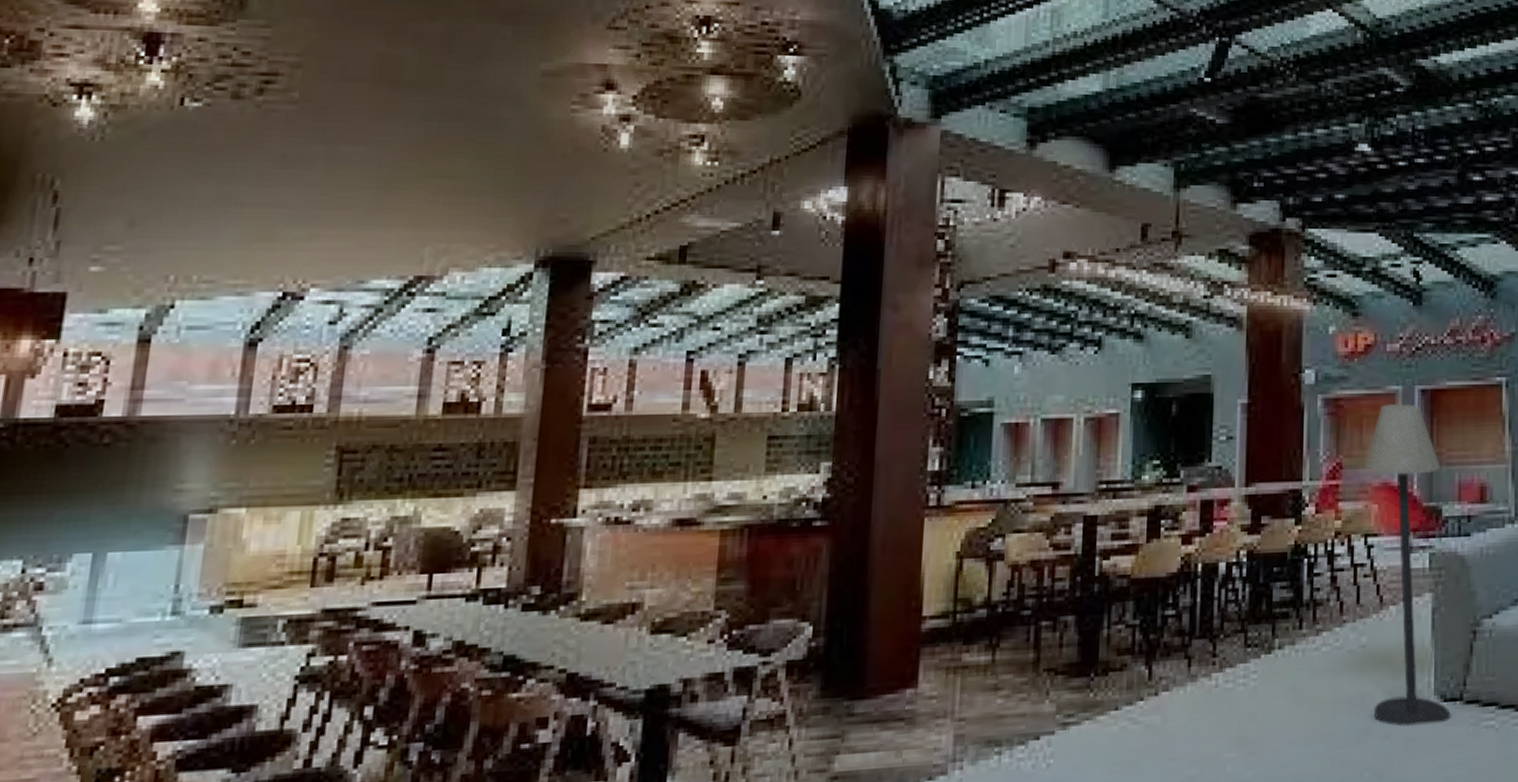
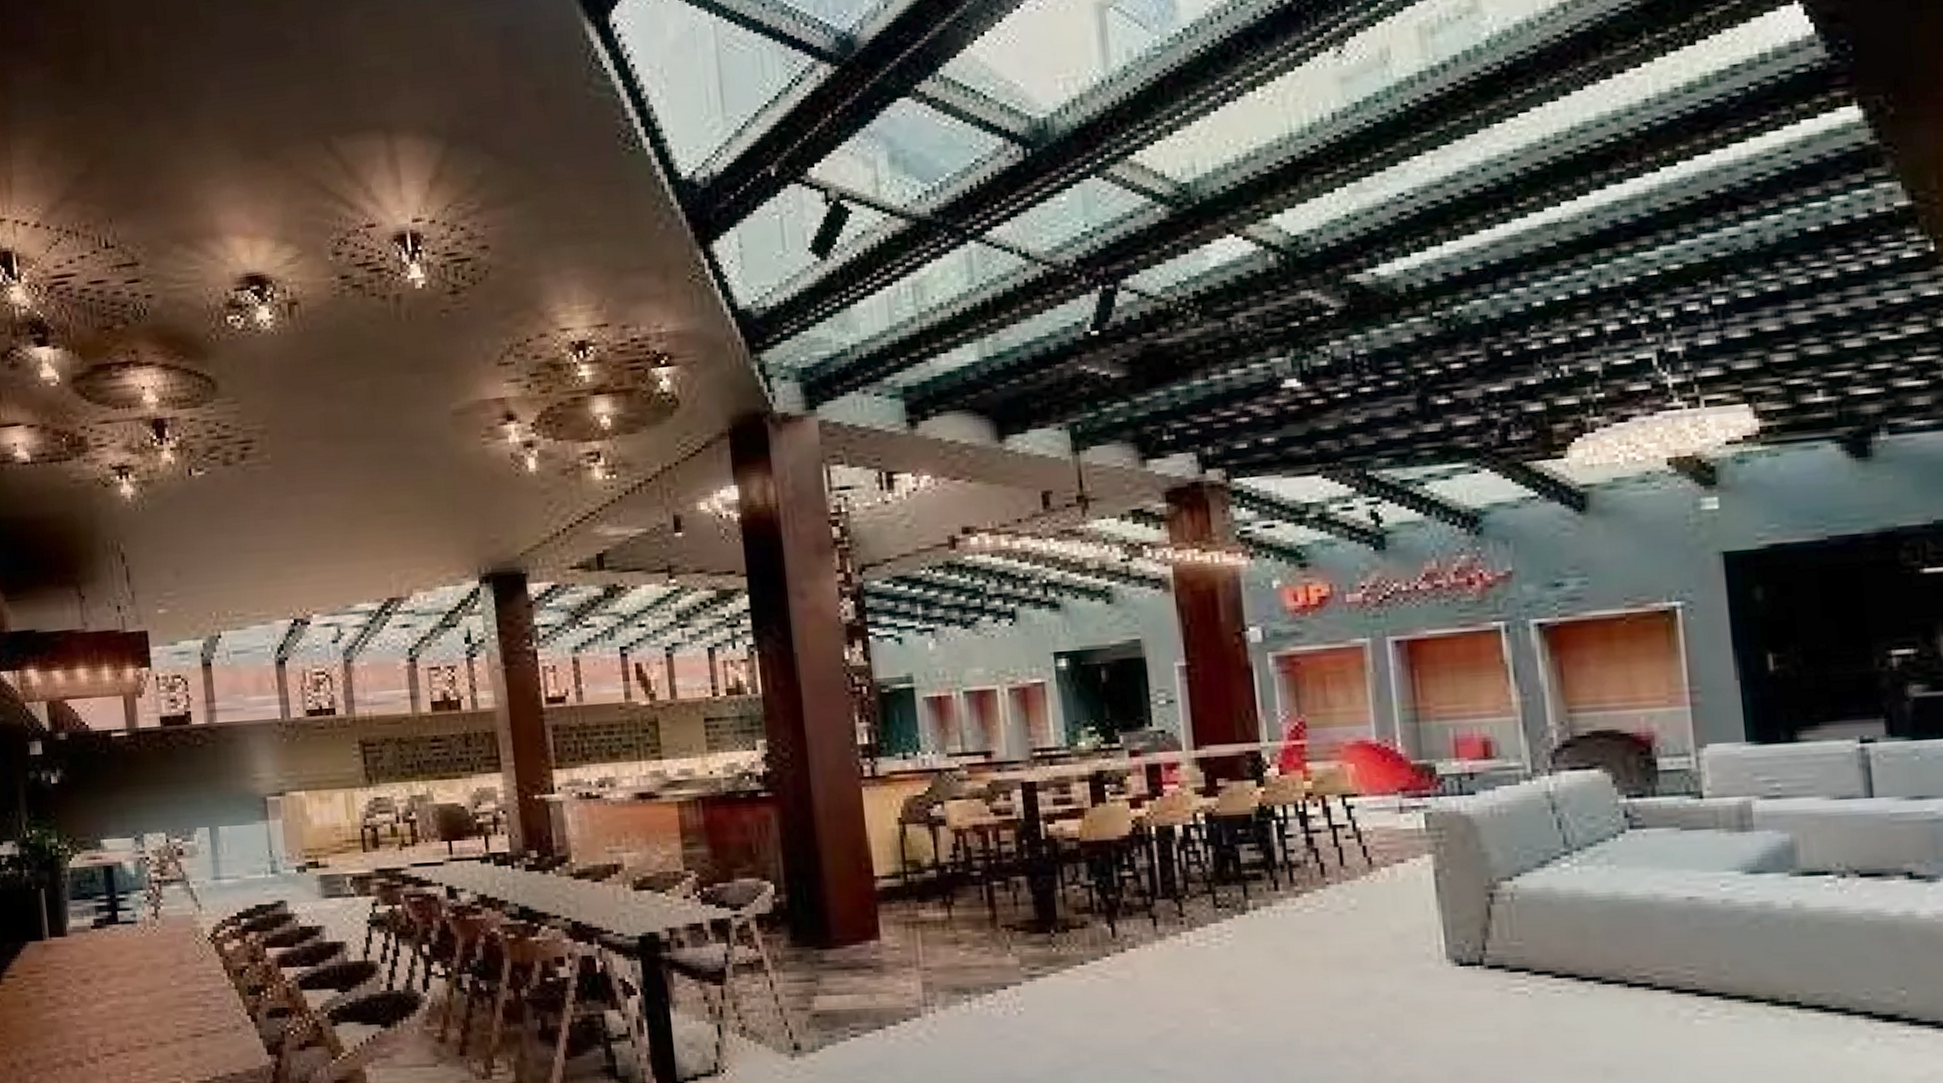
floor lamp: present [1364,404,1452,727] -> none [1333,656,1471,990]

